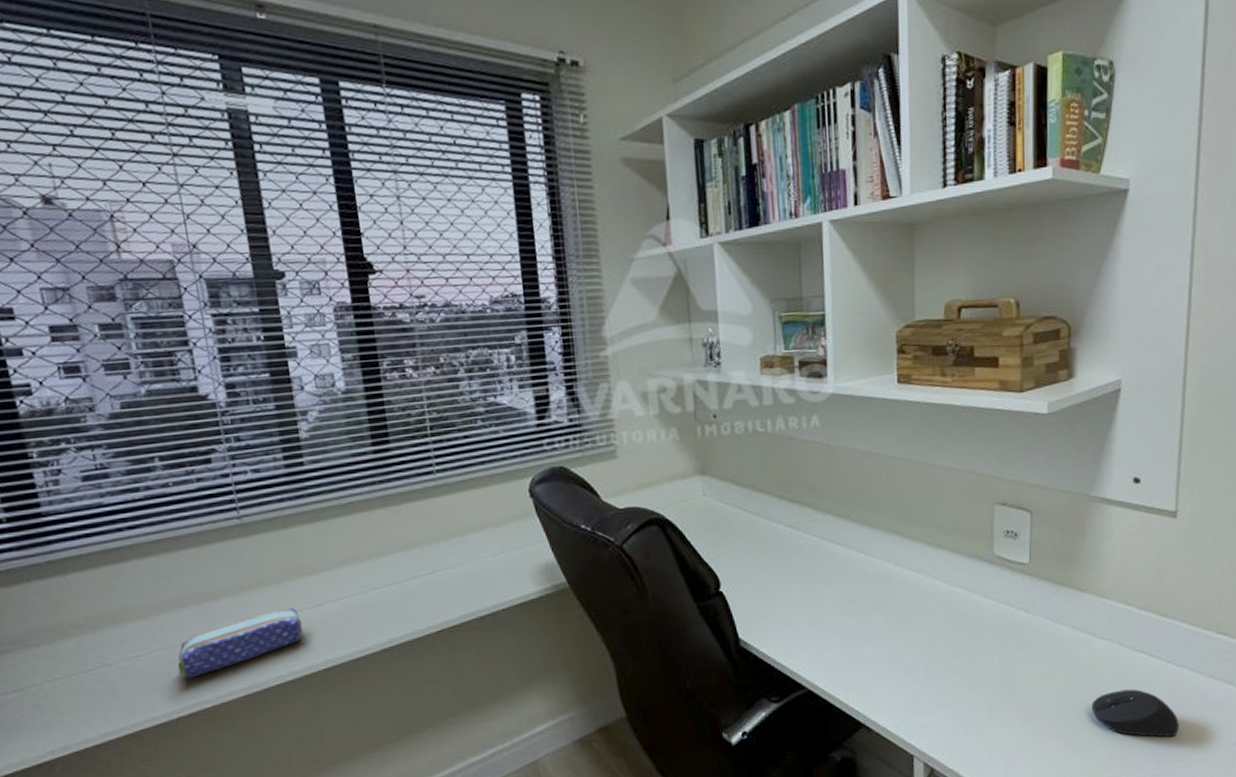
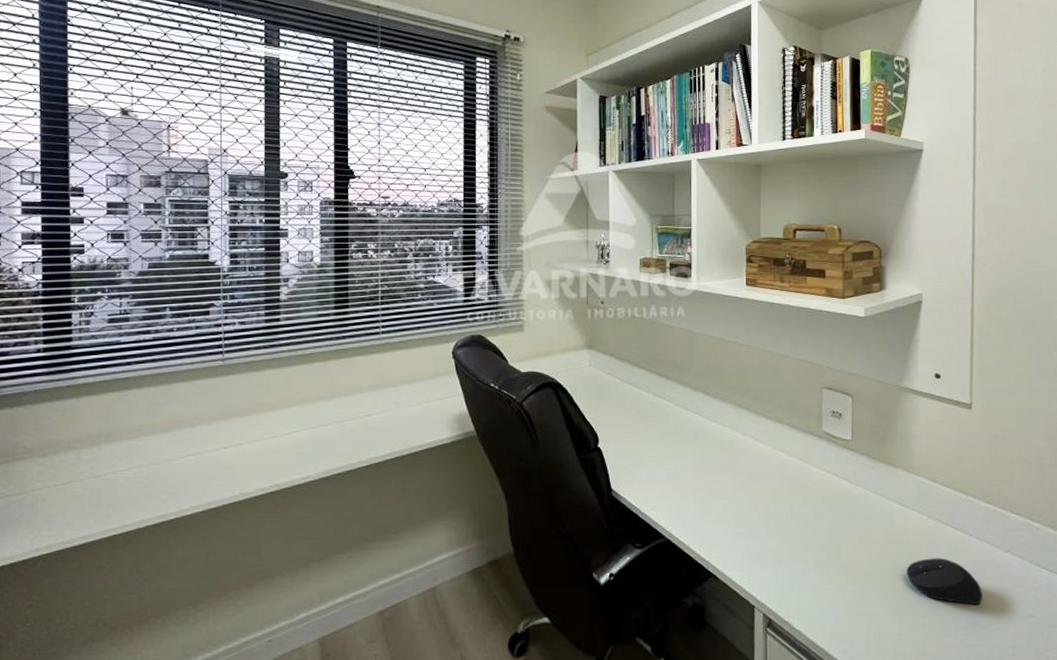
pencil case: present [177,608,303,678] -> none [153,438,259,492]

